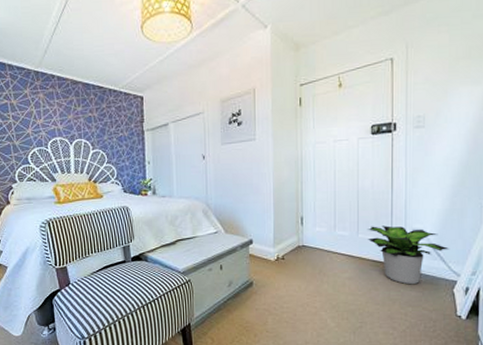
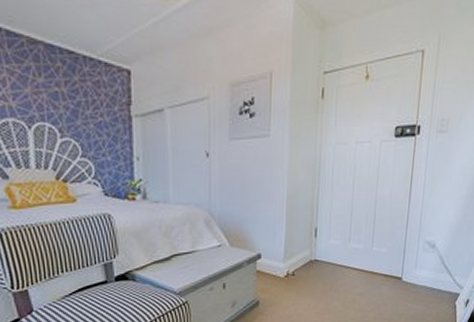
potted plant: present [367,226,449,285] -> none [381,238,456,299]

